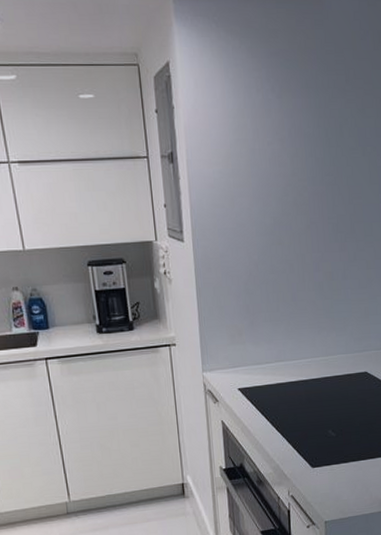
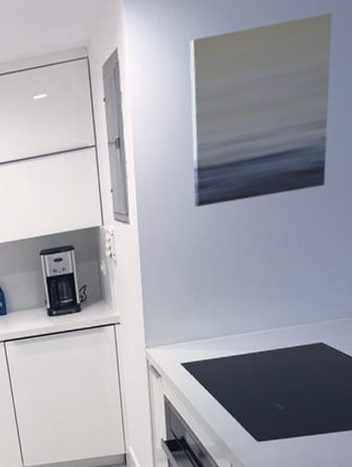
wall art: none [240,67,366,232] -> present [189,12,332,207]

